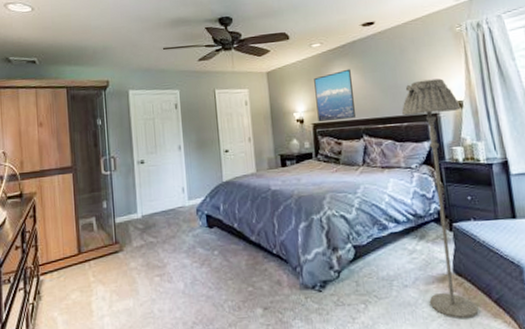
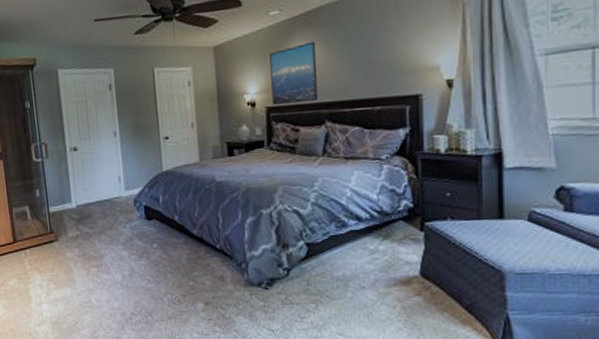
floor lamp: present [401,78,479,319] -> none [374,52,450,324]

